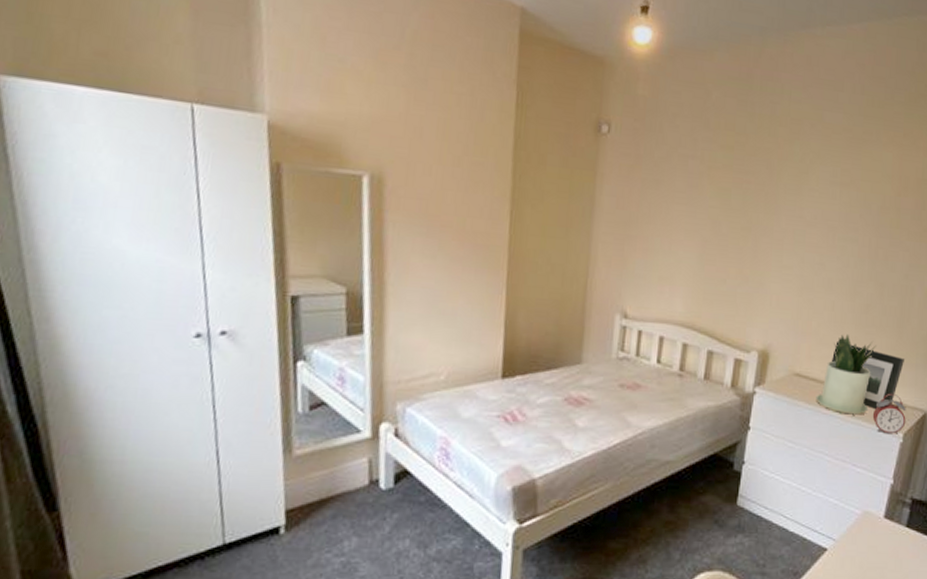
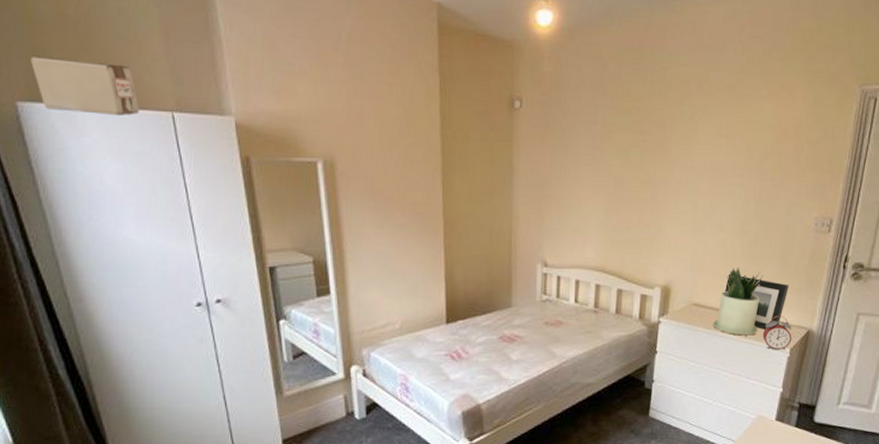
box: none [23,23,152,103] -> present [31,56,139,116]

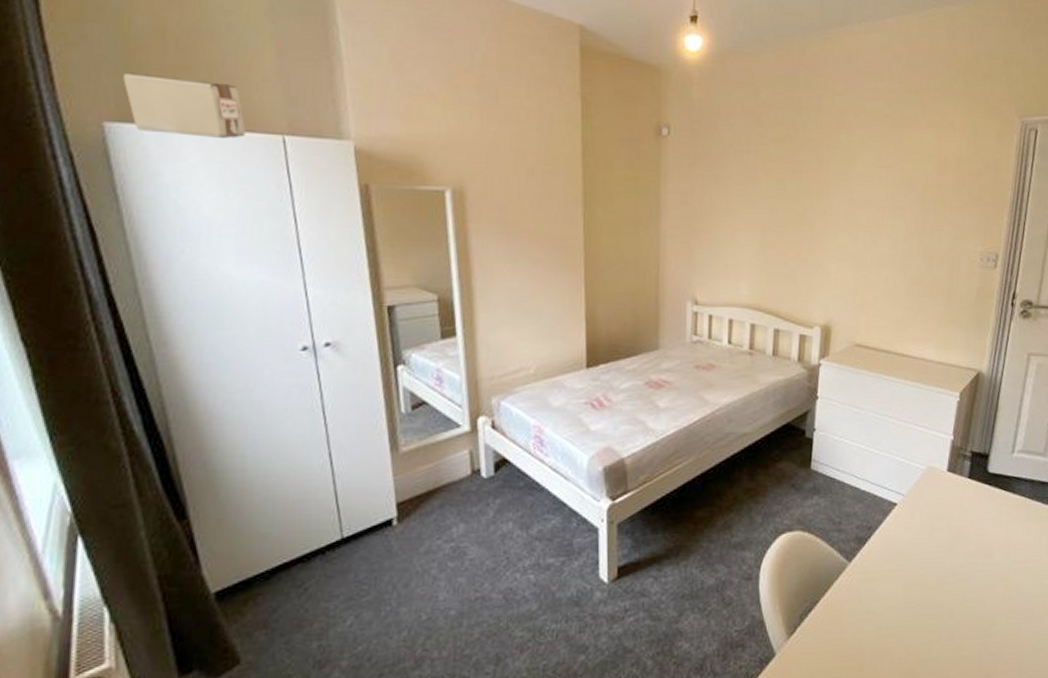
planter: present [712,267,764,336] -> none [876,305,929,379]
picture frame: present [724,273,789,329] -> none [888,311,956,372]
alarm clock: present [762,315,792,350] -> none [930,356,961,394]

